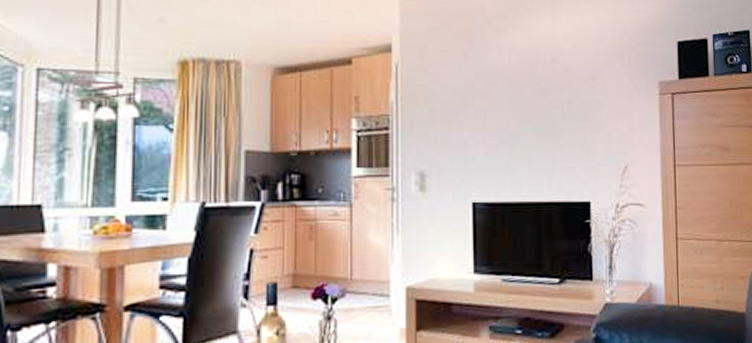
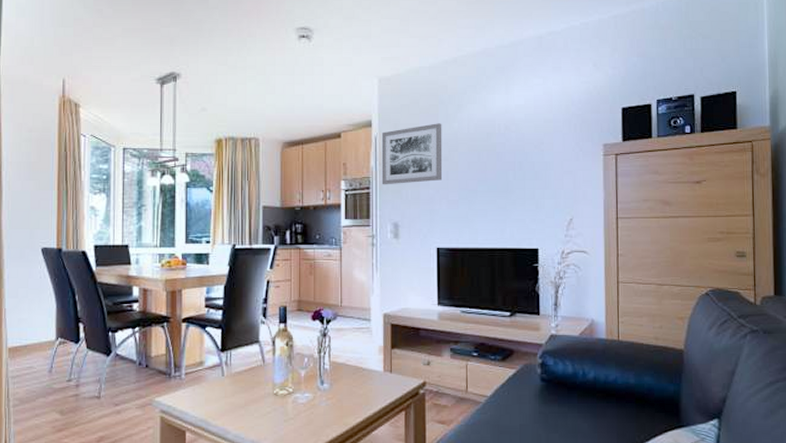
wall art: none [404,51,479,125] -> present [381,123,443,185]

